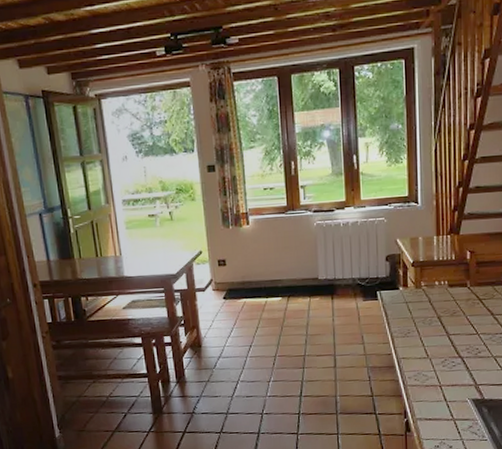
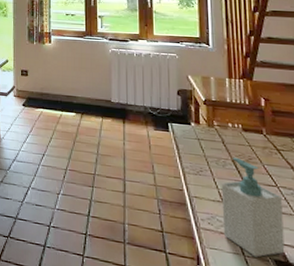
soap bottle: none [427,313,482,401] -> present [221,157,285,258]

